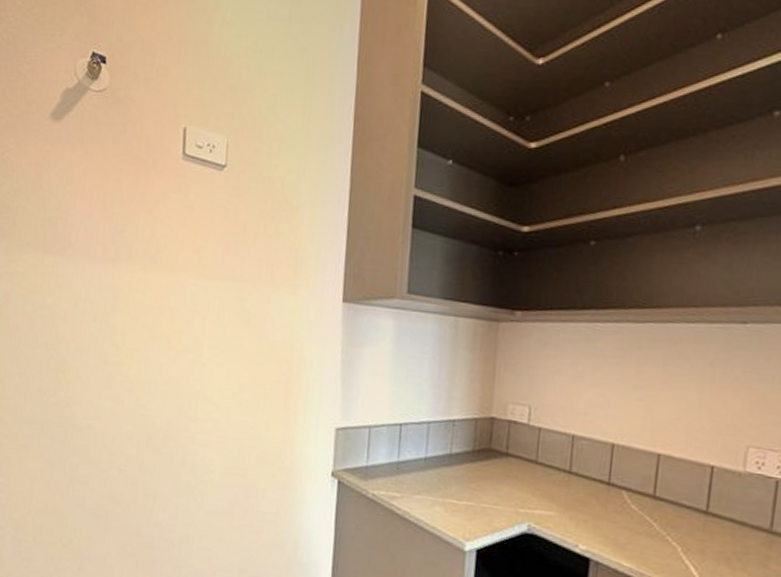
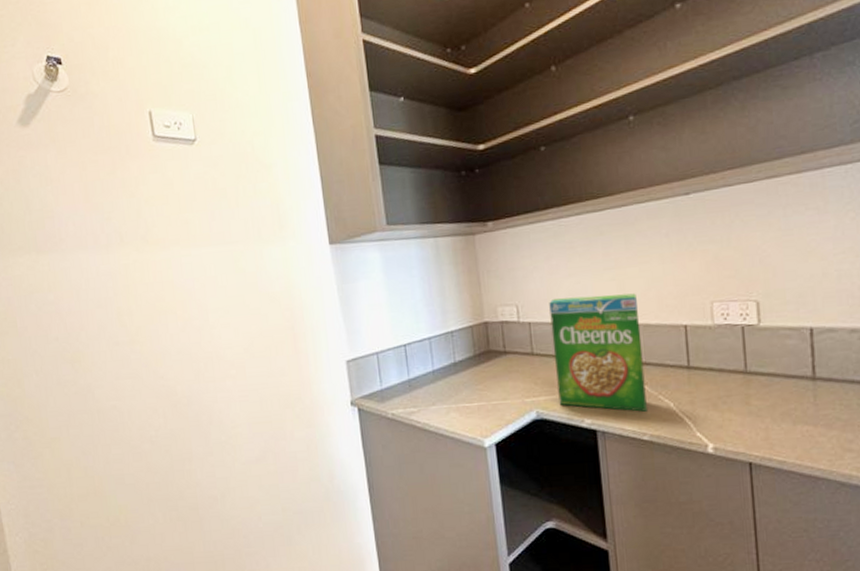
cereal box: none [555,408,664,550] -> present [549,293,647,412]

